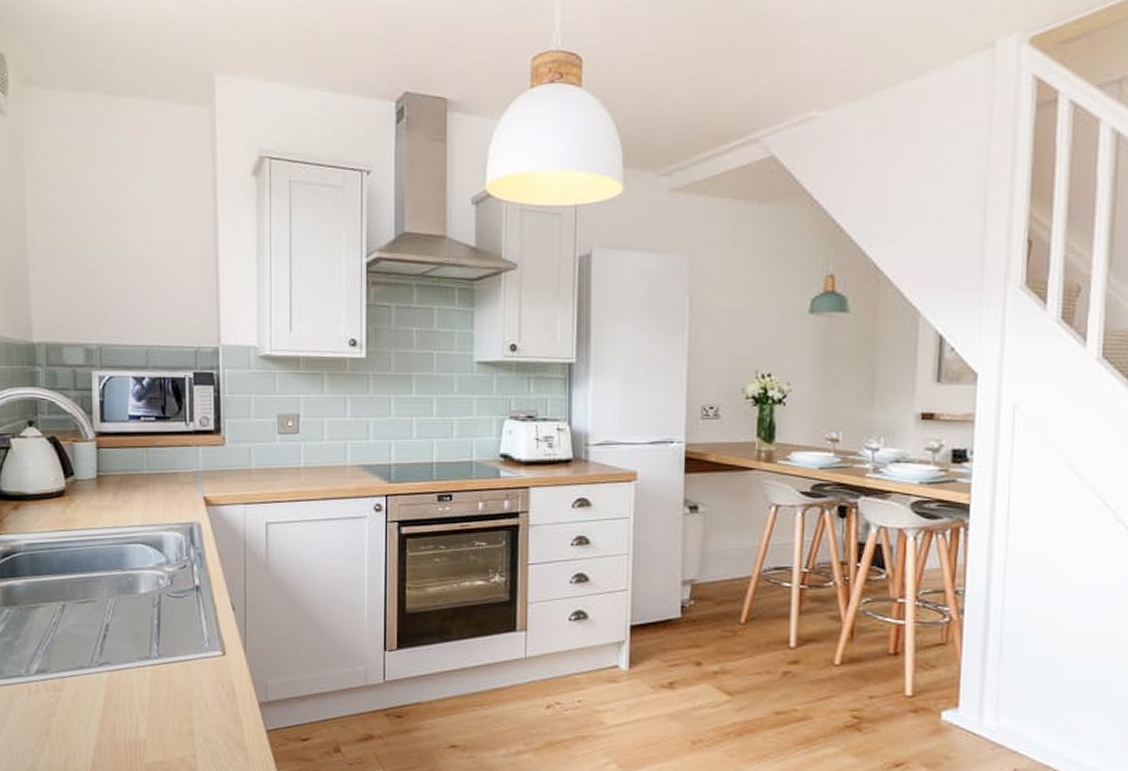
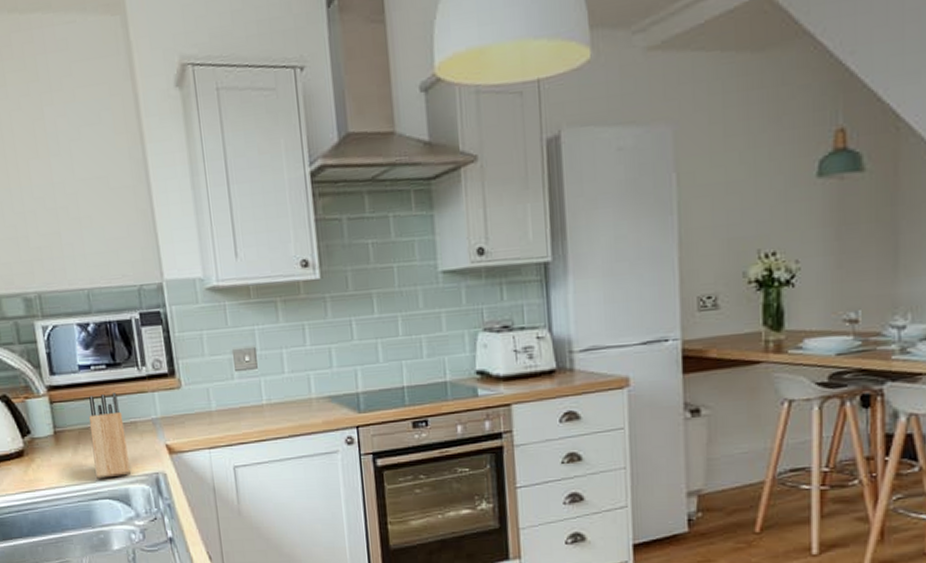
knife block: none [132,443,166,524] -> present [88,392,130,479]

